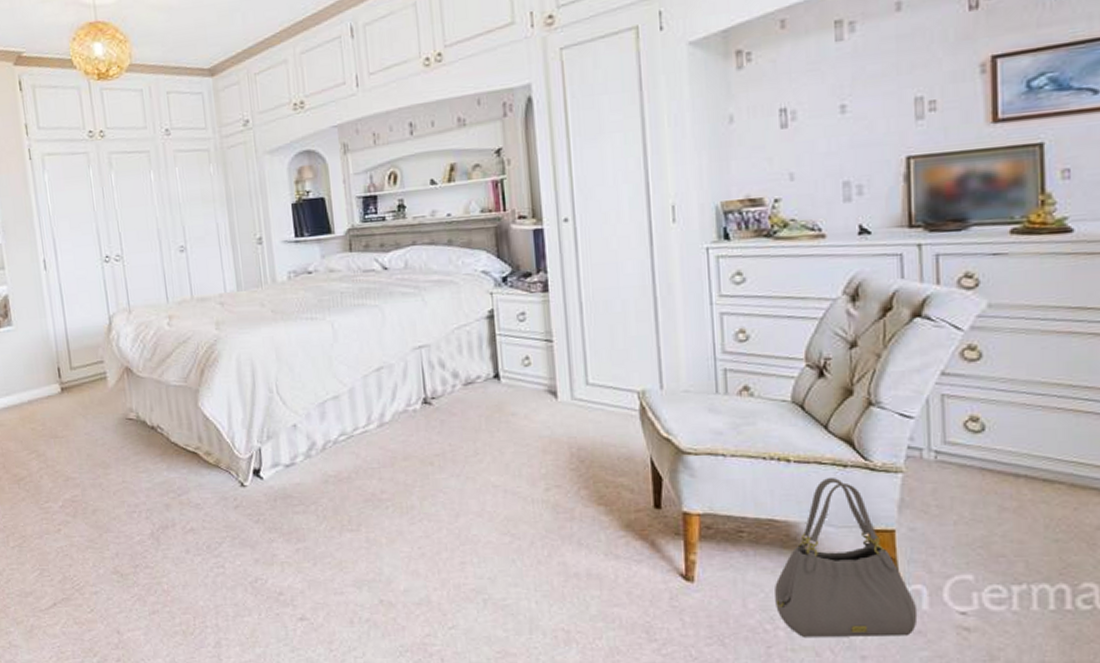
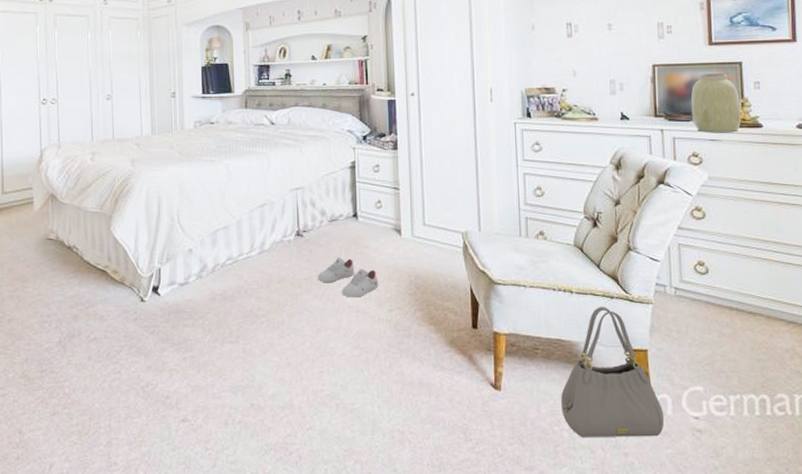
shoe: none [452,428,531,476] -> present [317,257,379,298]
vase: none [963,161,1041,245] -> present [690,73,742,133]

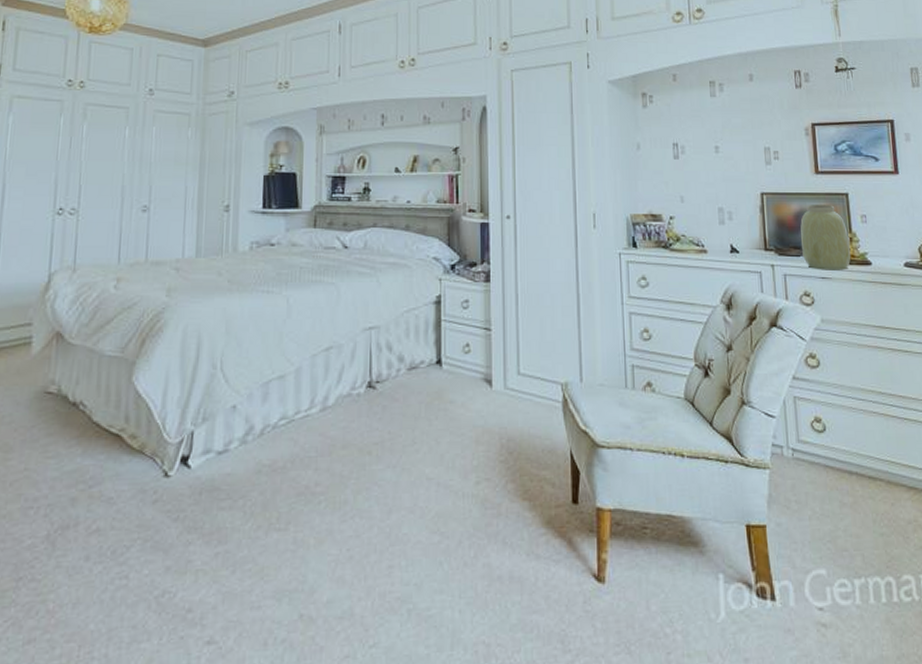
shoe: present [317,257,379,298] -> none [390,415,464,467]
handbag: present [561,307,665,437] -> none [673,473,787,640]

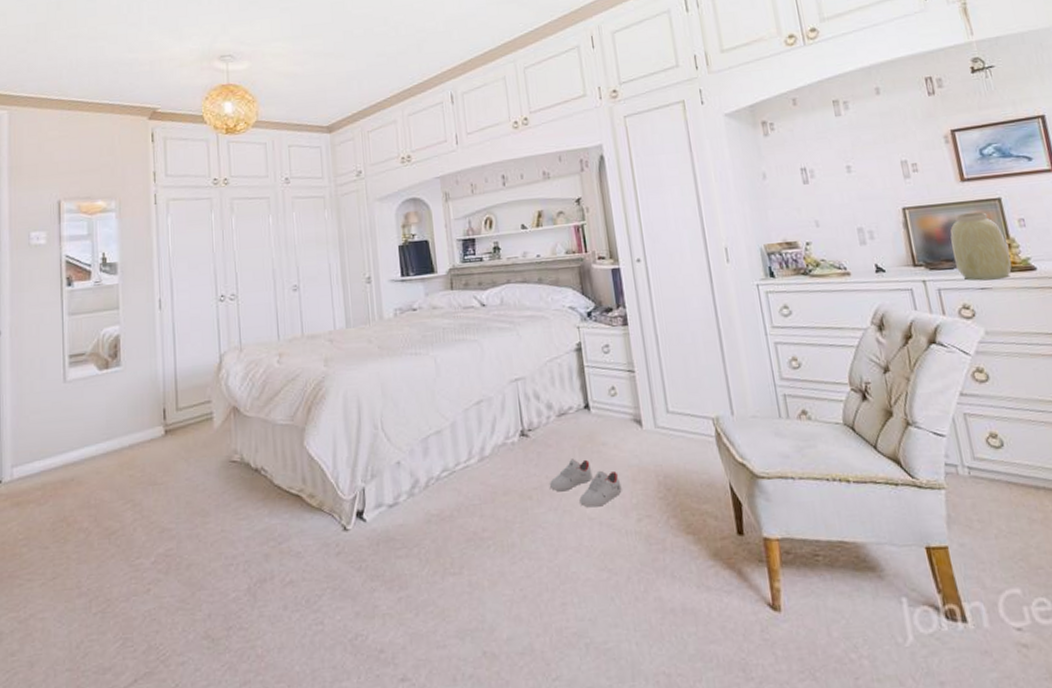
shoe: none [390,415,464,467] -> present [549,459,622,508]

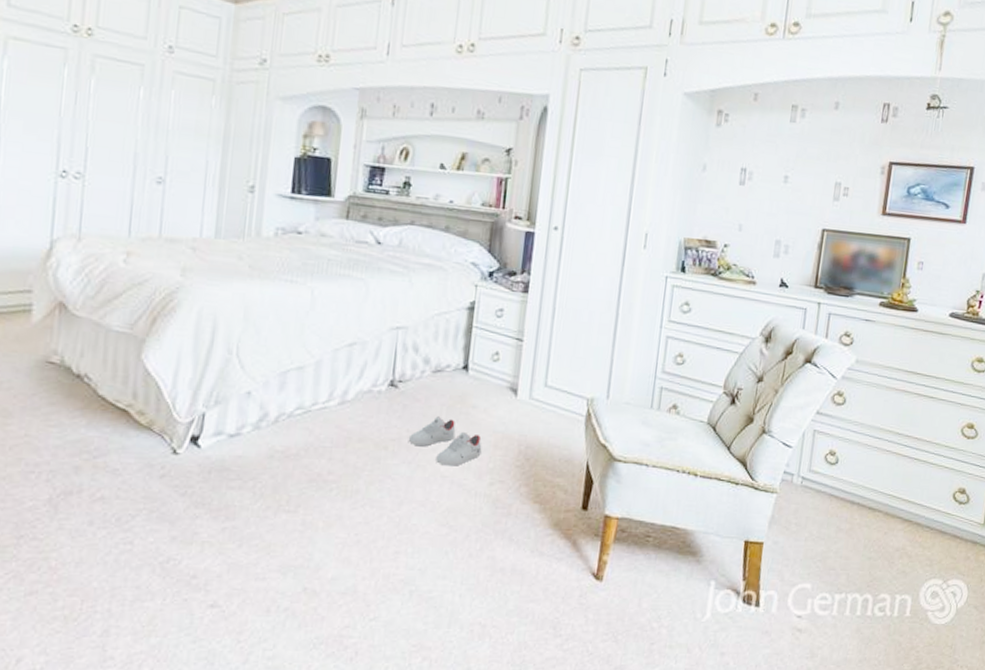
vase: present [950,212,1013,281] -> none [851,246,902,315]

